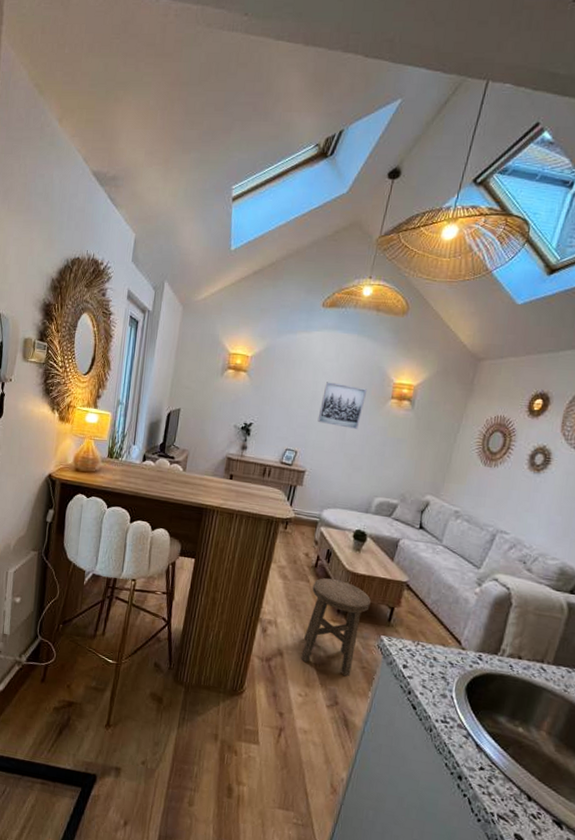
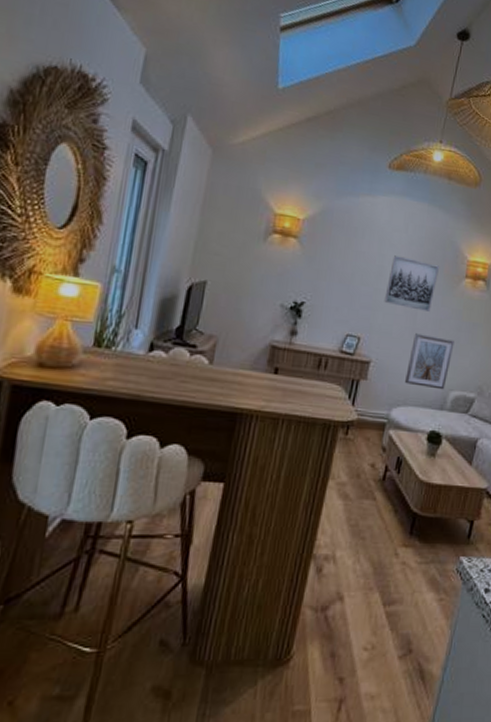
stool: present [301,578,371,677] -> none [366,492,448,615]
picture frame: none [335,448,380,496] -> present [405,333,454,390]

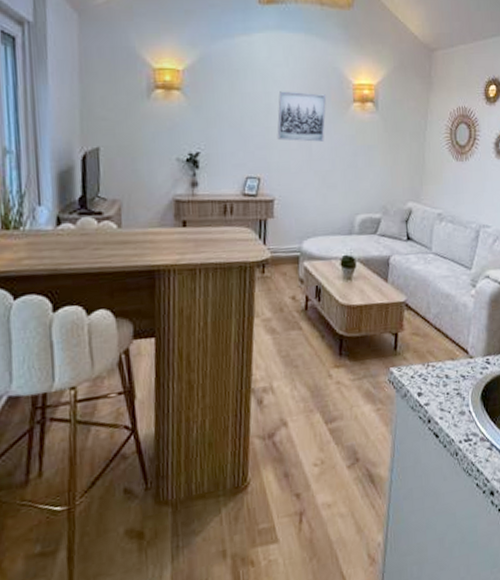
picture frame: present [405,333,454,390] -> none [310,164,353,216]

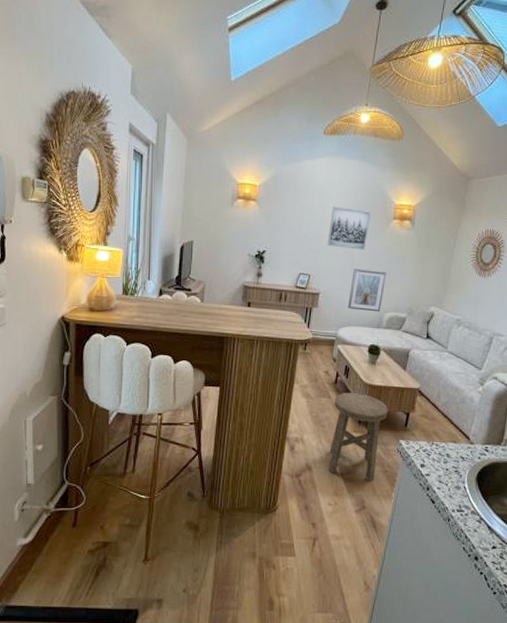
stool: none [306,317,373,426] -> present [328,392,388,482]
picture frame: none [310,164,353,216] -> present [348,268,387,312]

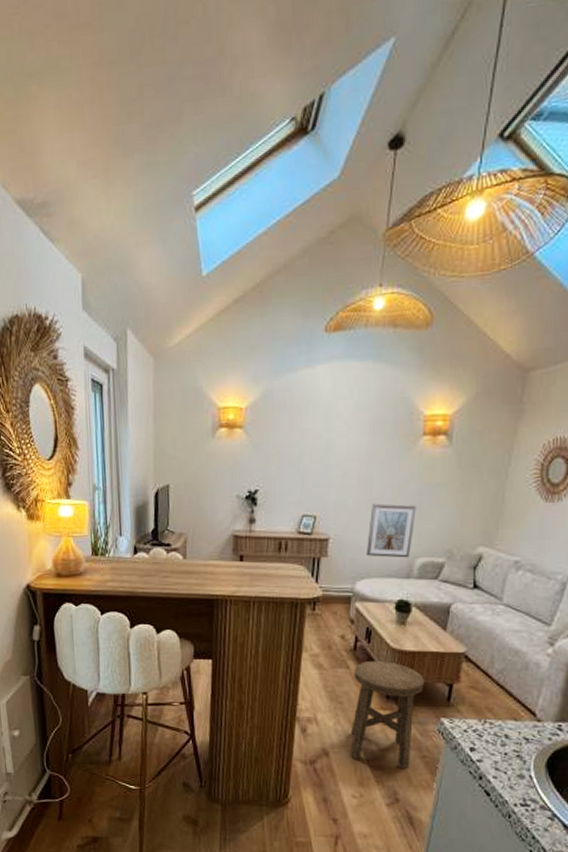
wall art: present [327,206,370,250] -> none [336,425,391,480]

